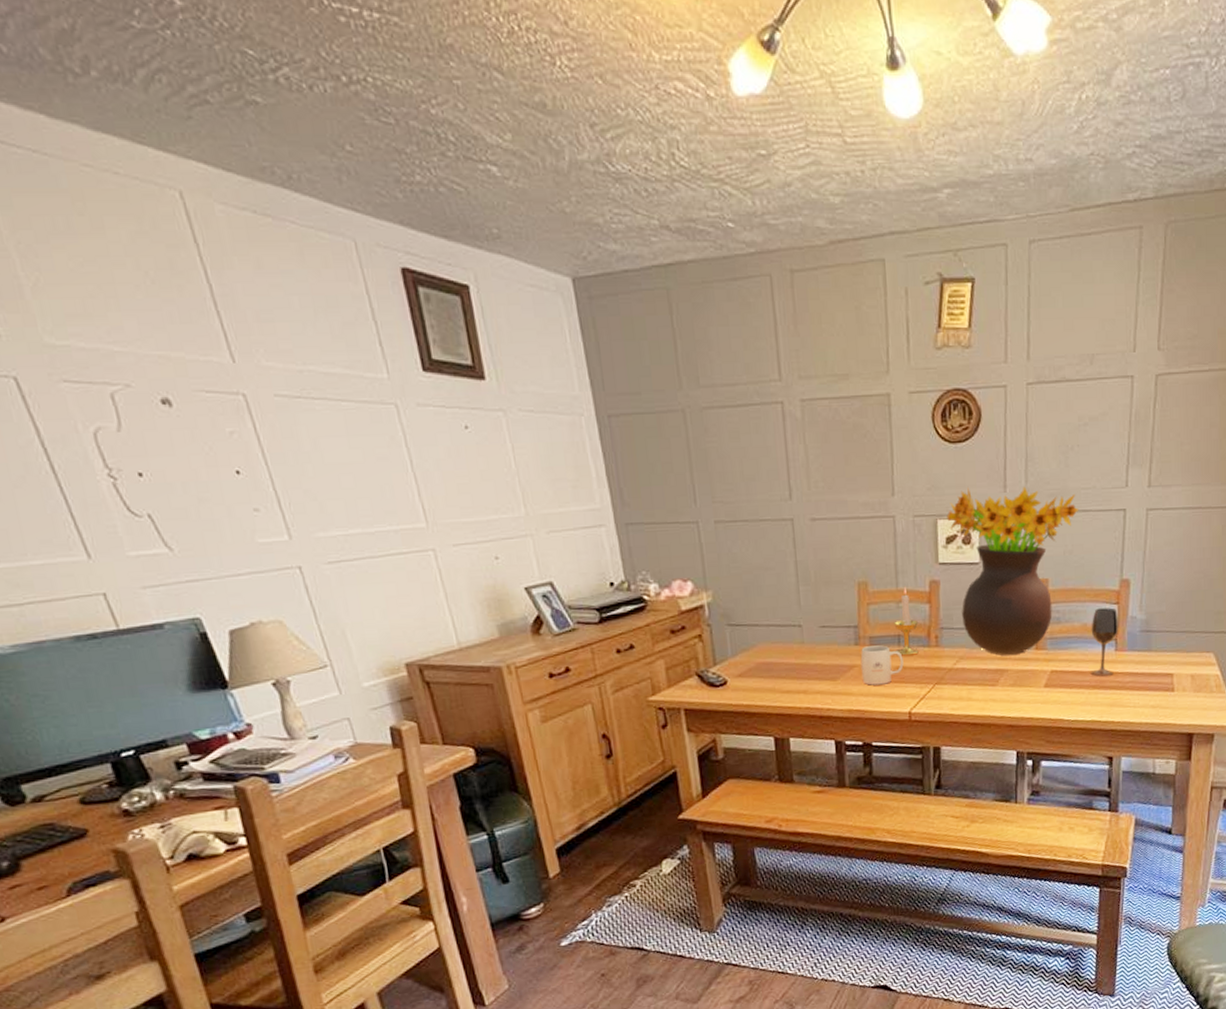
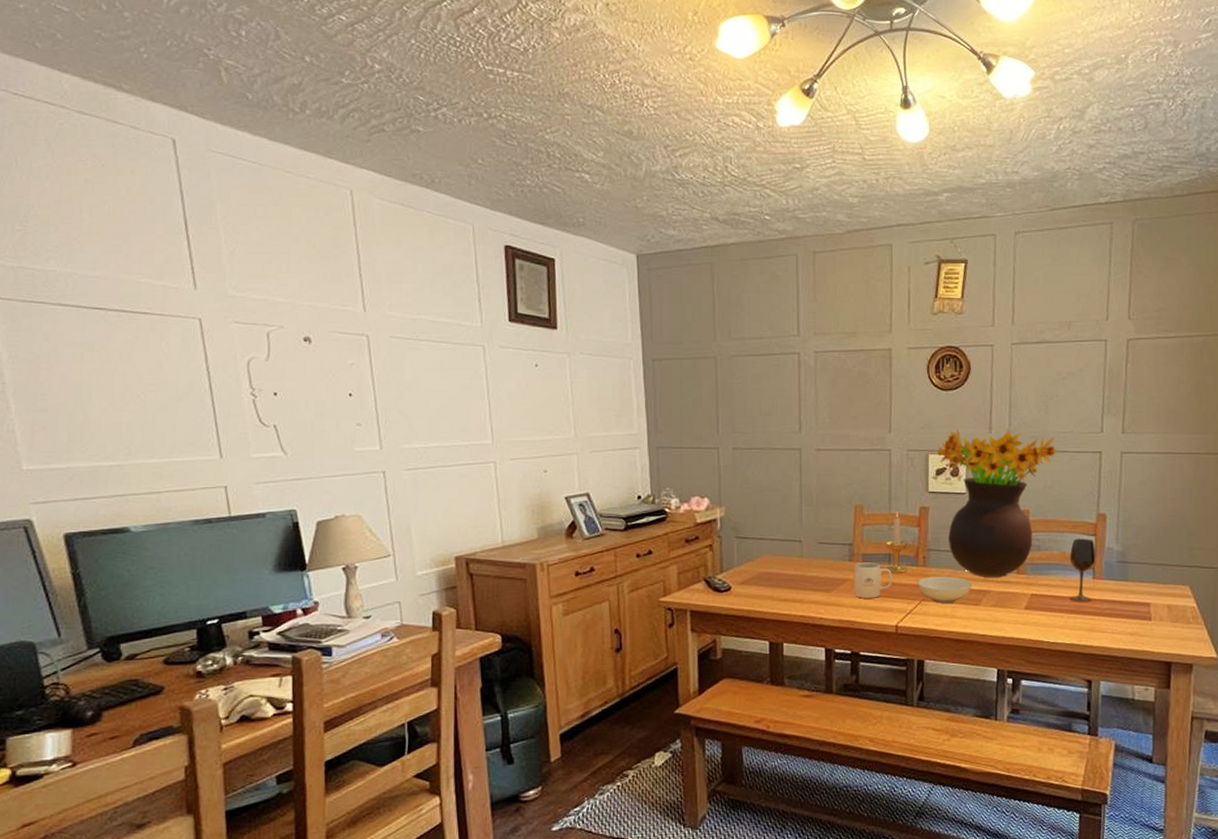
bowl: none [930,656,989,687] -> present [917,577,972,604]

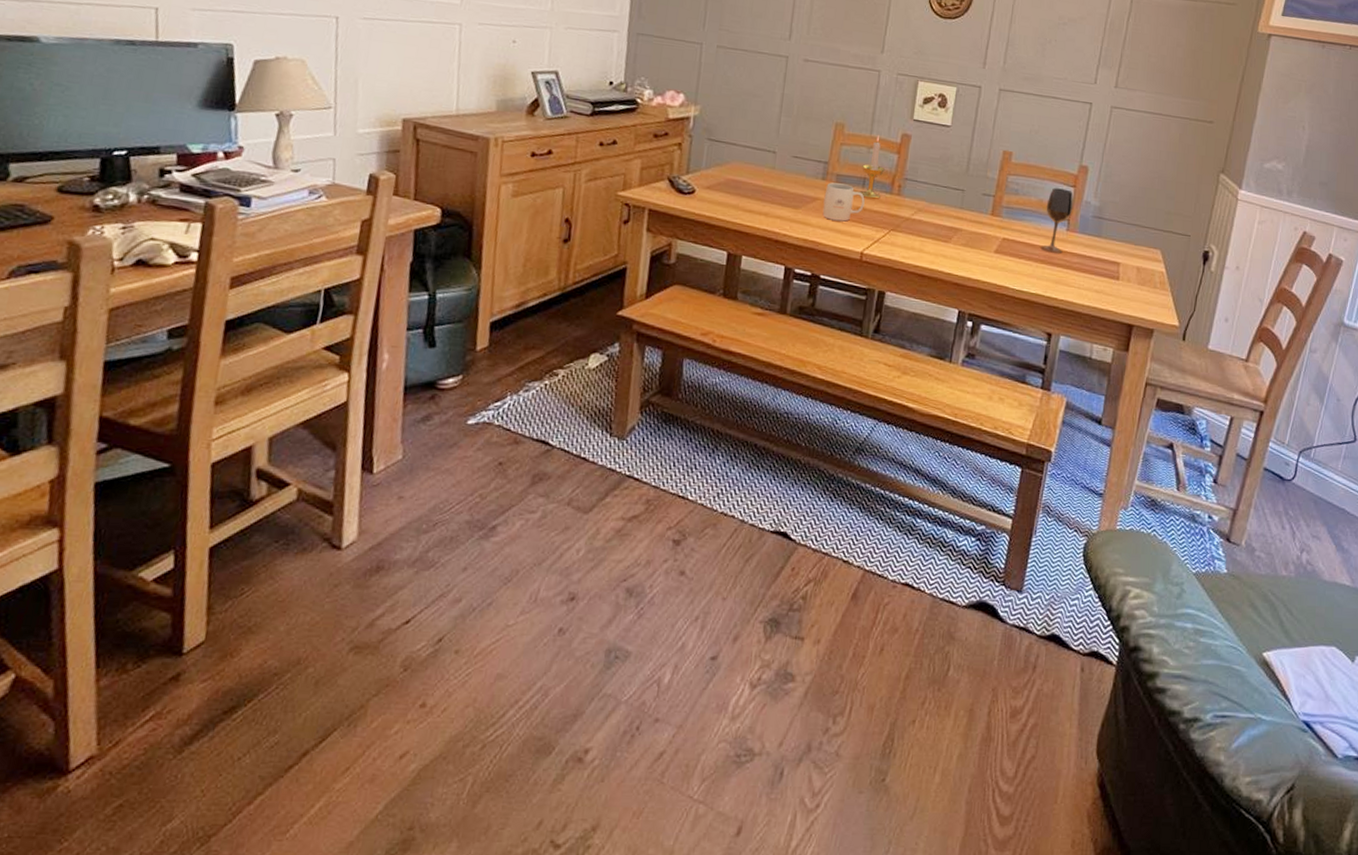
bowl: present [917,577,972,604] -> none [889,207,945,237]
flower arrangement: present [937,428,1058,578] -> none [926,58,1050,217]

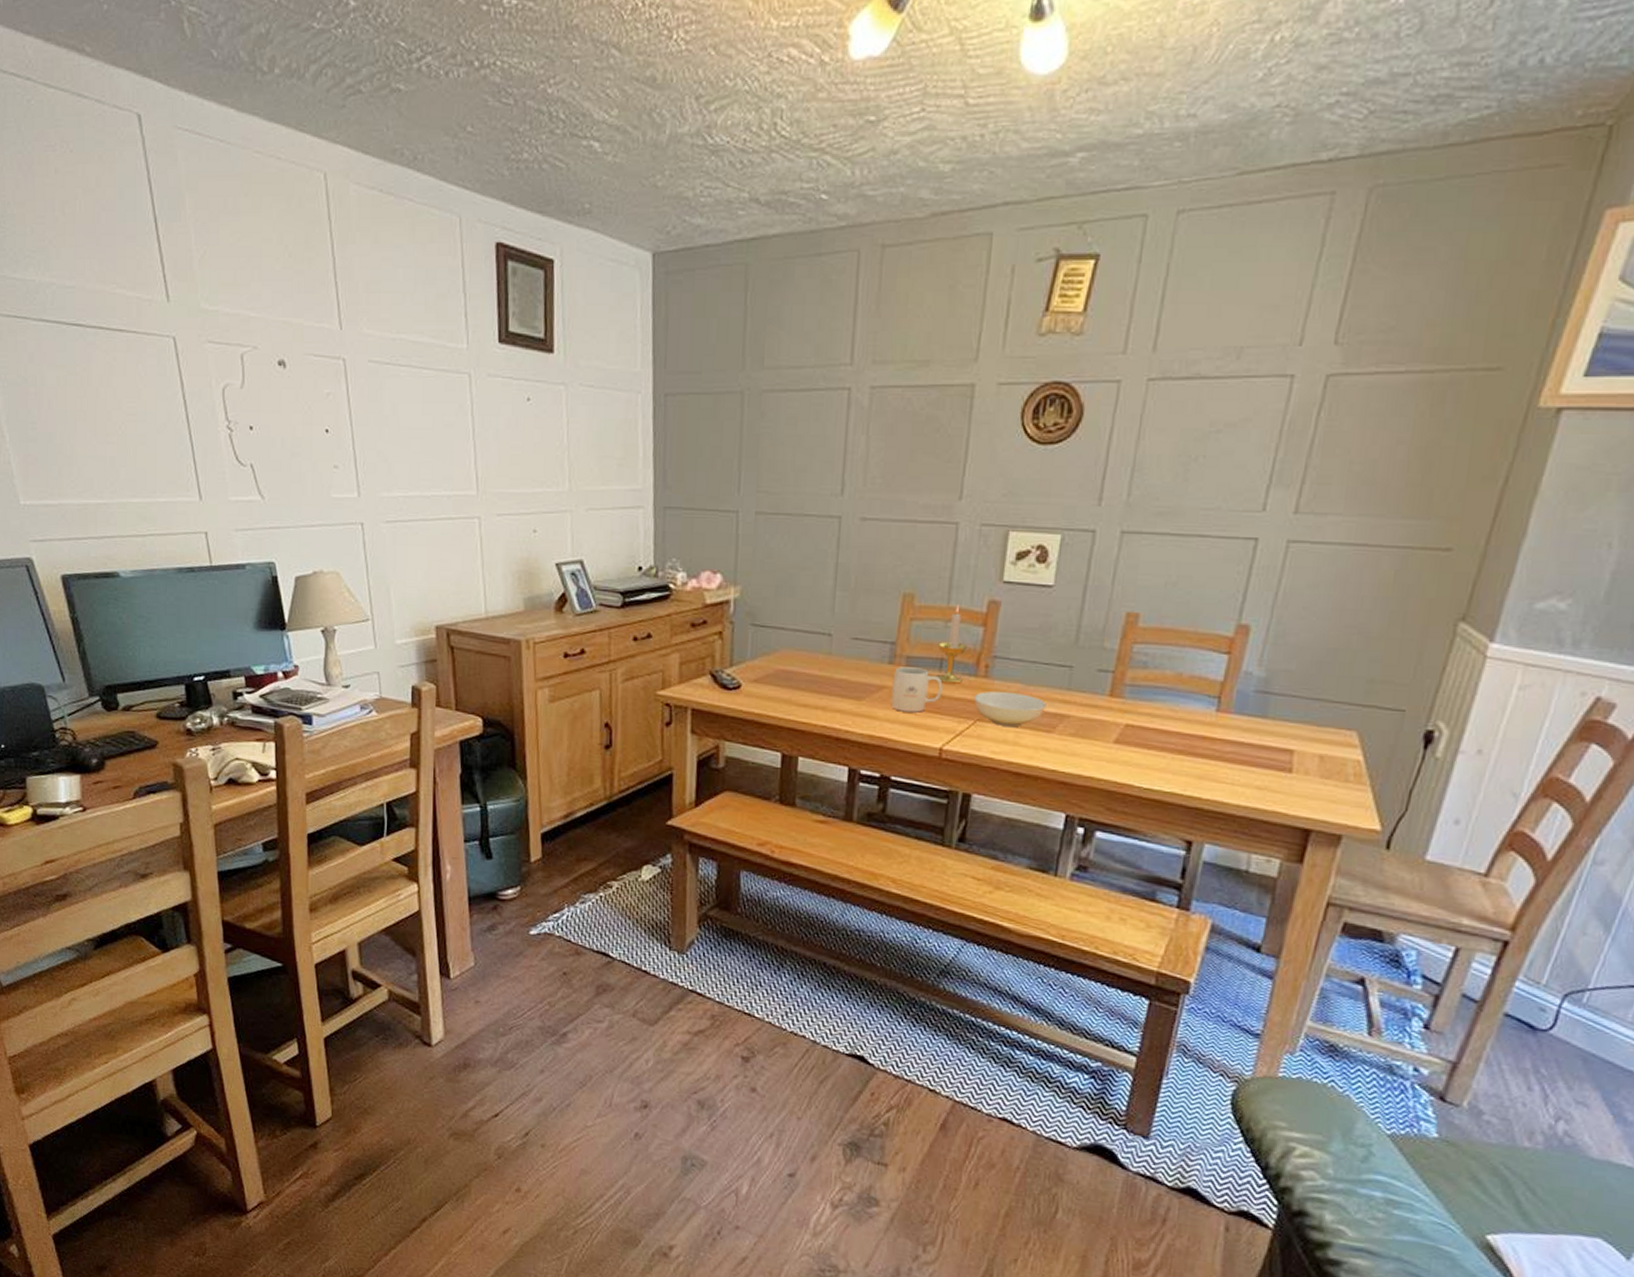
bowl: none [889,207,945,237] -> present [974,691,1047,728]
wine glass: present [1040,188,1073,255] -> none [1178,656,1227,743]

